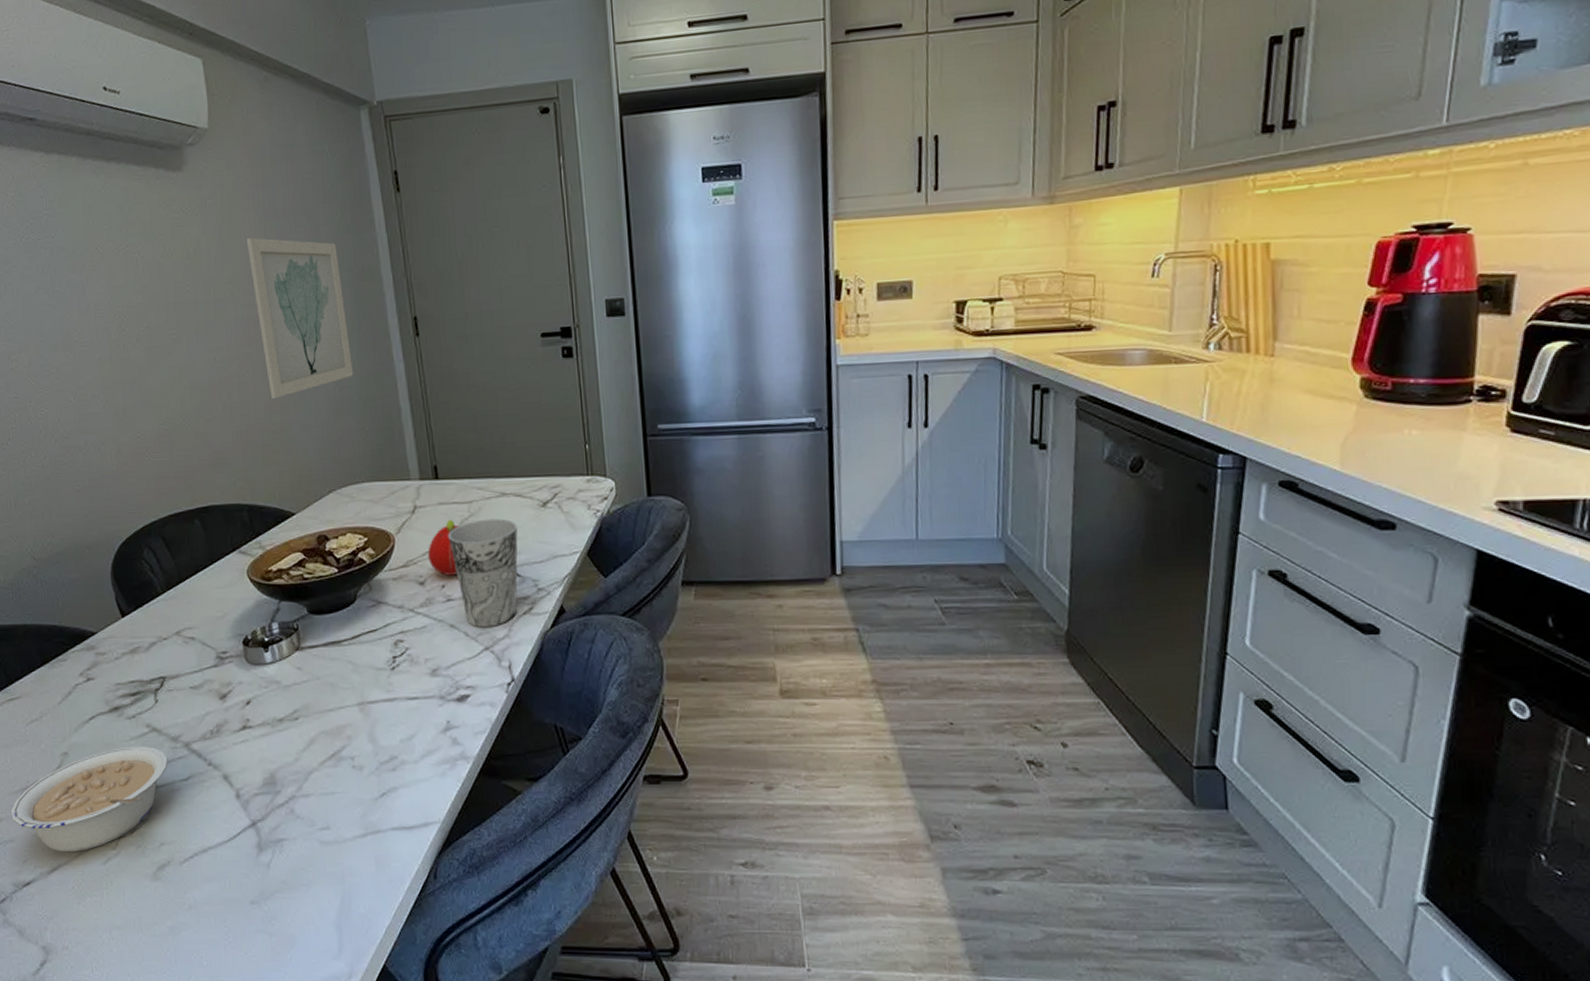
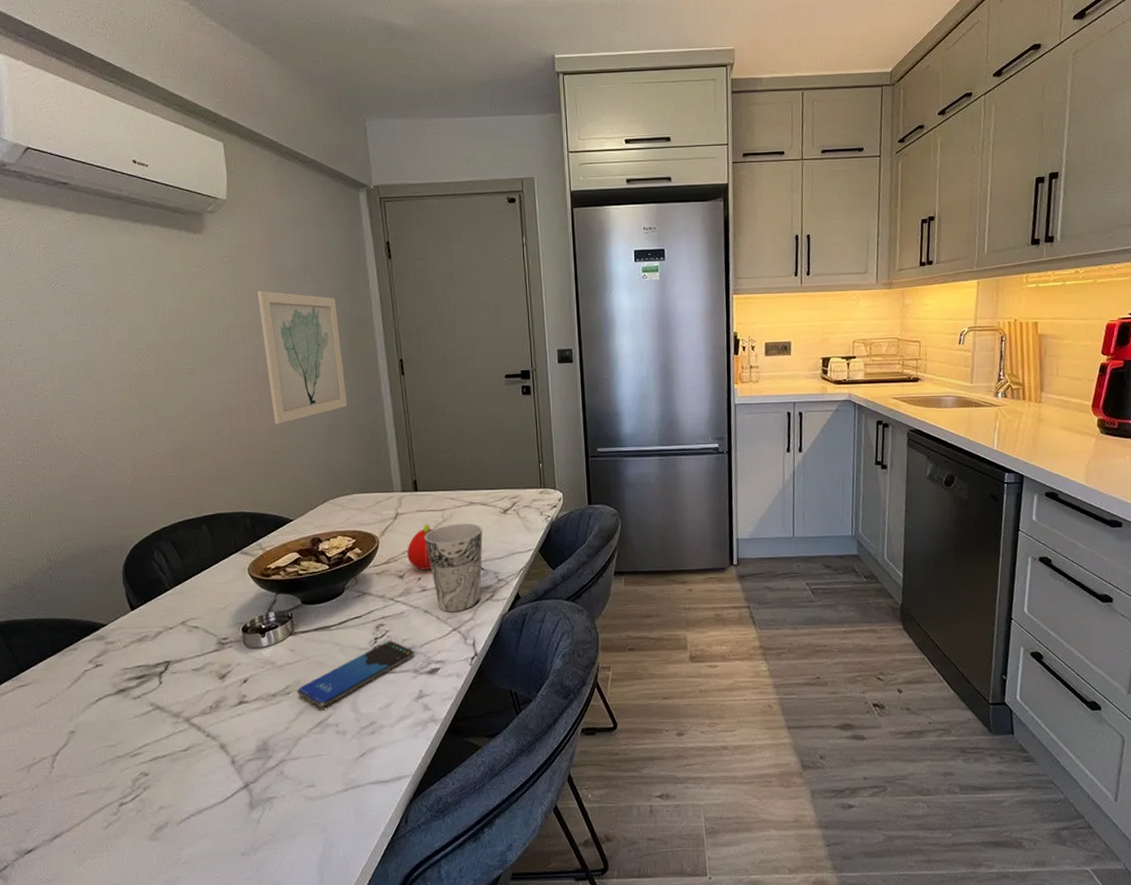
legume: present [10,746,168,853] -> none [16,722,169,821]
smartphone: none [306,660,439,737] -> present [297,641,414,708]

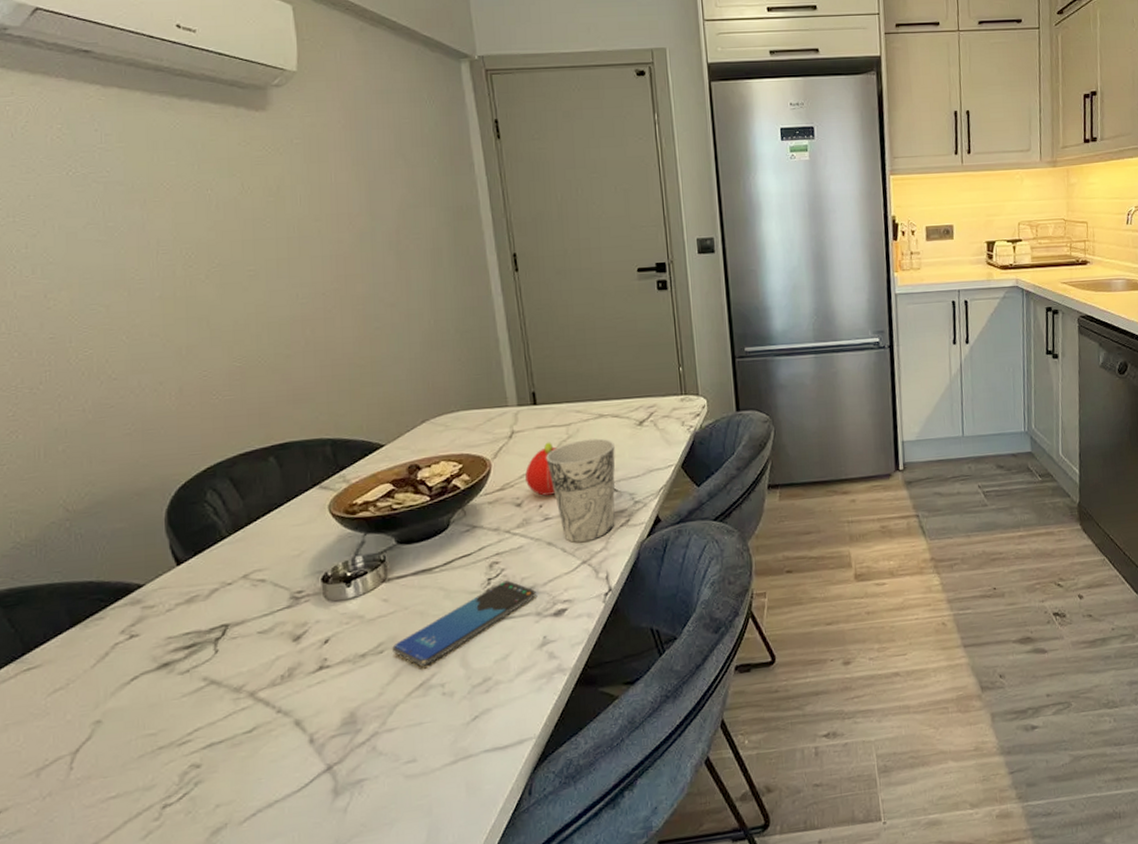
wall art: present [257,290,348,424] -> none [336,177,451,333]

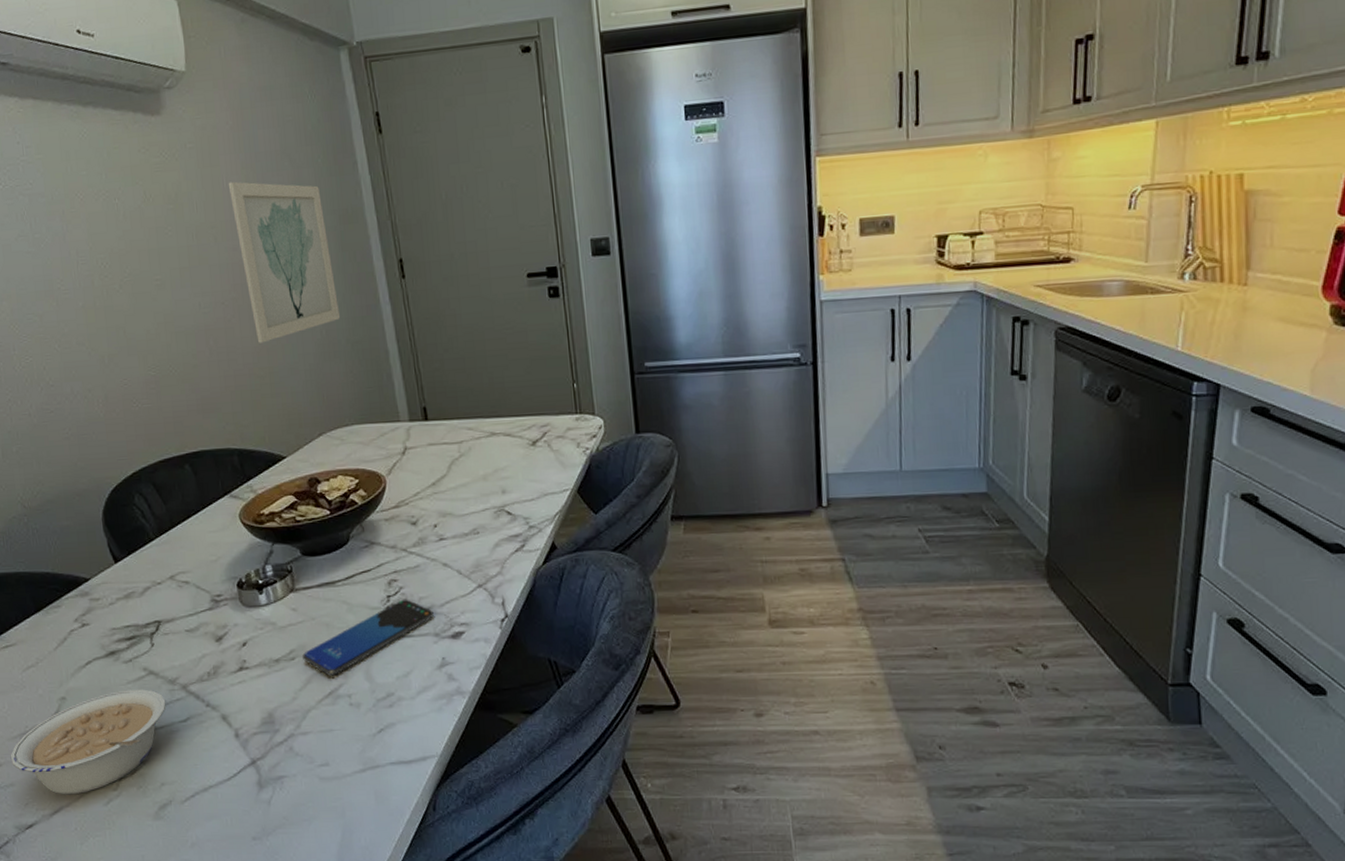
legume: none [21,701,228,835] -> present [10,689,166,795]
wall art: none [336,177,451,333] -> present [228,181,341,343]
fruit: present [525,442,556,496] -> none [419,459,449,515]
cup: present [546,438,615,543] -> none [439,458,510,566]

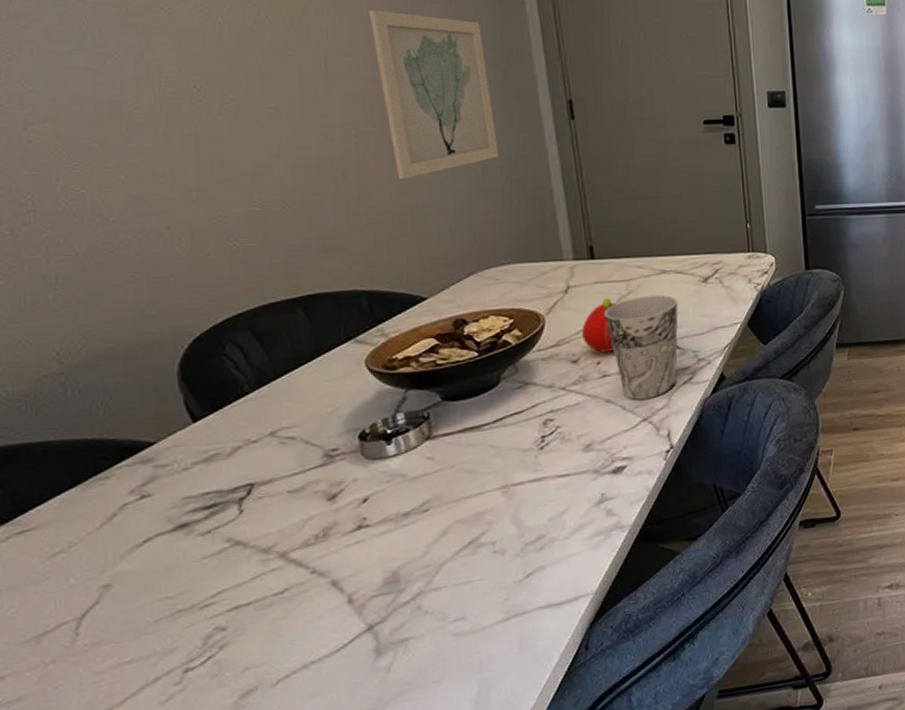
legume: present [10,689,166,795] -> none [19,562,257,702]
smartphone: present [302,599,434,676] -> none [438,438,593,525]
fruit: none [419,459,449,515] -> present [582,297,616,353]
cup: none [439,458,510,566] -> present [604,294,678,400]

